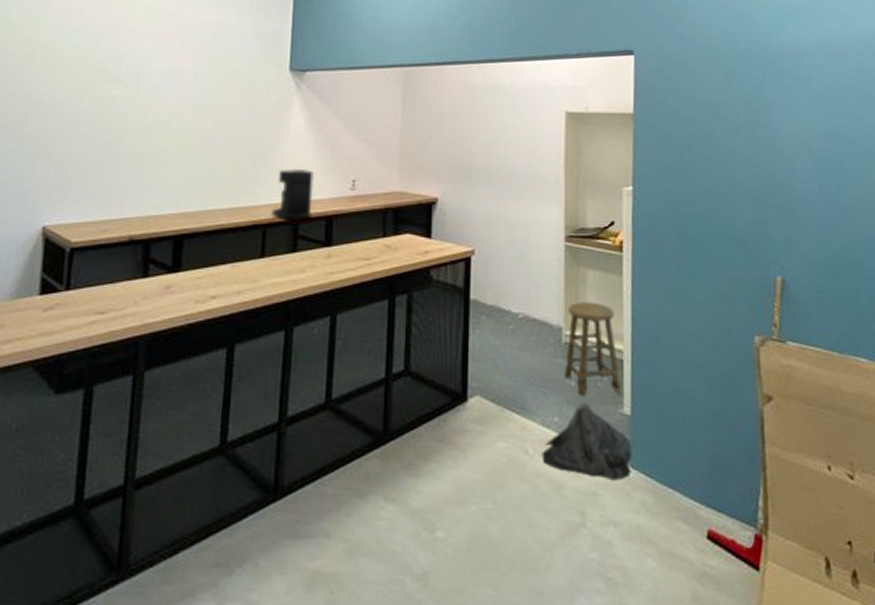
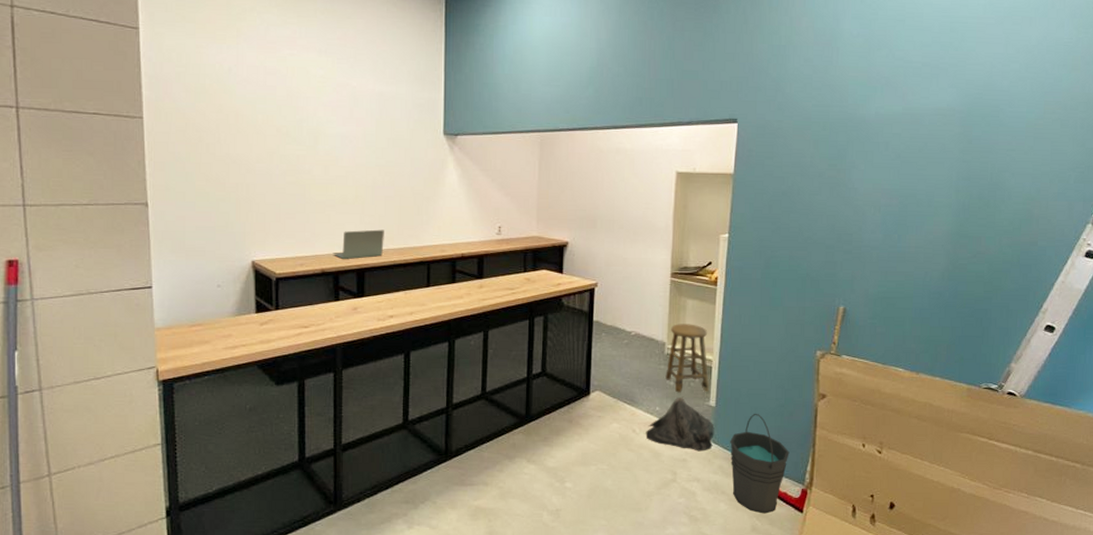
laptop: none [145,185,212,223] -> present [332,229,384,259]
coffee maker: present [271,168,314,220] -> none [434,216,467,258]
bucket: none [653,423,733,574] -> present [730,413,790,514]

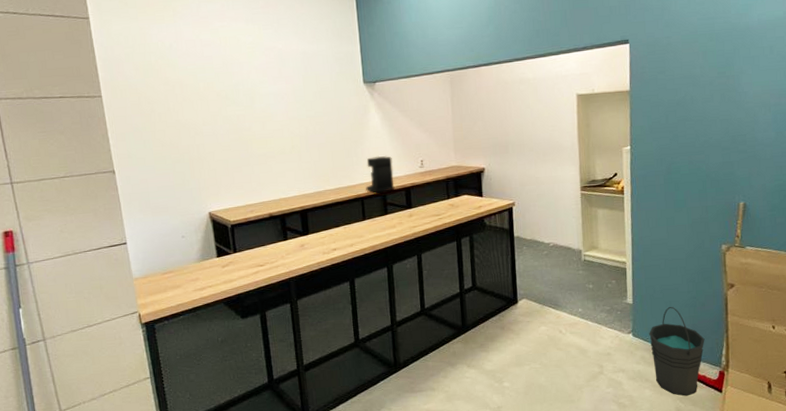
laptop: present [332,229,384,259] -> none [277,173,322,203]
coffee maker: none [434,216,467,258] -> present [366,155,395,193]
plastic bag: present [645,398,715,452] -> none [571,298,634,345]
step stool: present [665,324,710,393] -> none [584,231,626,295]

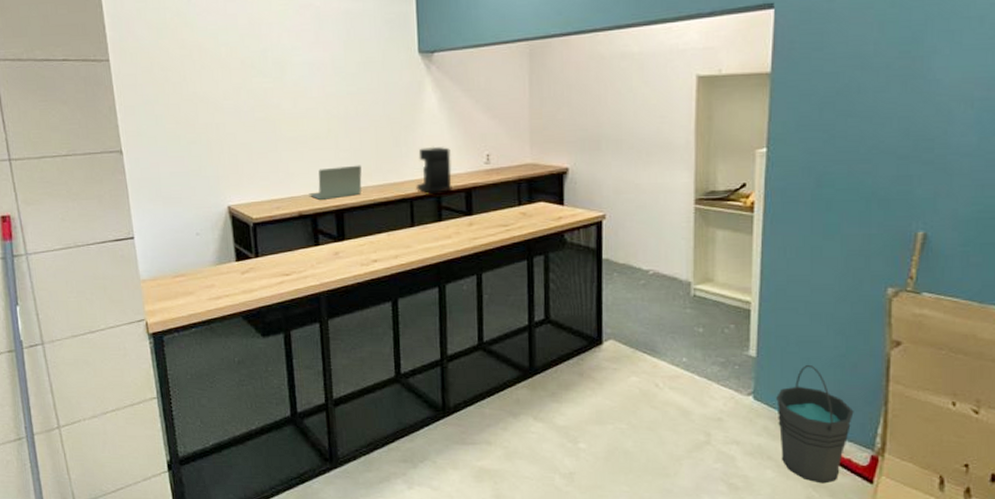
laptop: none [277,173,322,203] -> present [309,165,362,200]

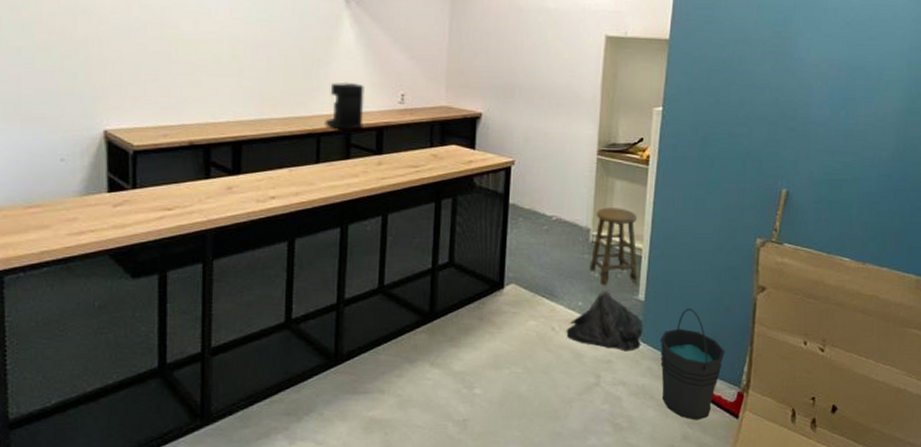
laptop: present [309,165,362,200] -> none [203,95,266,130]
plastic bag: none [671,347,756,410] -> present [566,291,643,352]
step stool: none [692,259,749,341] -> present [589,207,639,286]

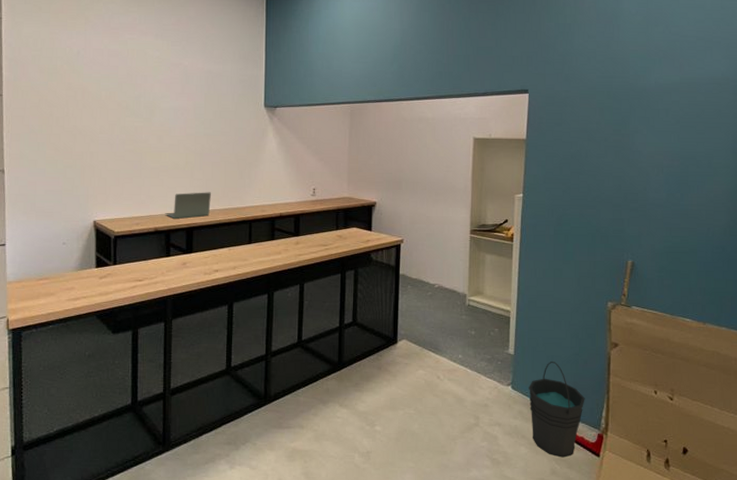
laptop: none [203,95,266,130] -> present [165,192,211,219]
coffee maker: present [325,81,364,130] -> none [255,180,285,217]
plastic bag: present [566,291,643,352] -> none [449,346,514,397]
step stool: present [589,207,639,286] -> none [467,277,509,342]

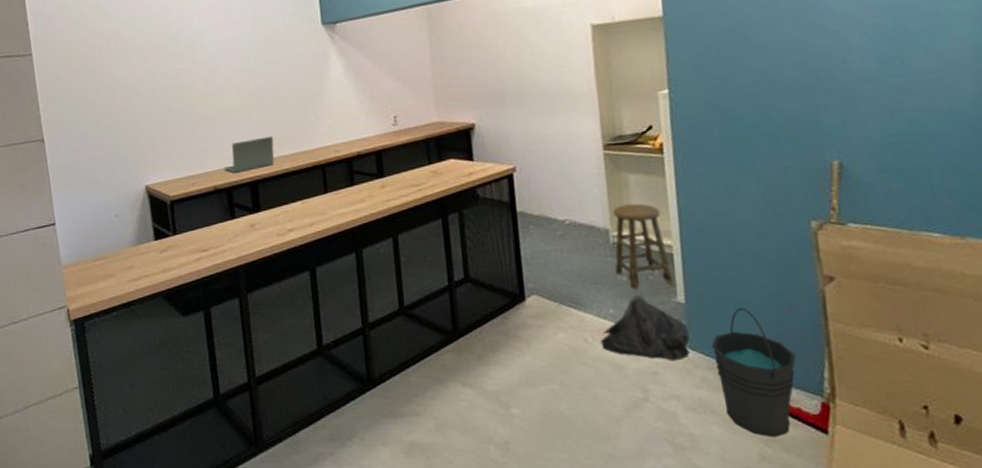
plastic bag: none [449,346,514,397] -> present [600,295,690,361]
step stool: none [467,277,509,342] -> present [612,203,674,290]

